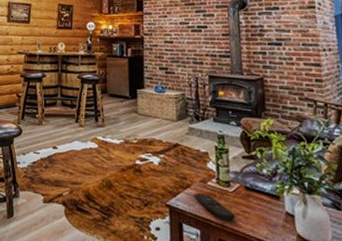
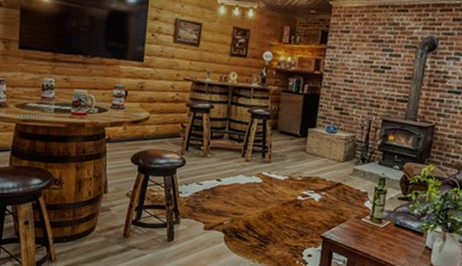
remote control: present [194,192,235,220] -> none [347,227,381,251]

